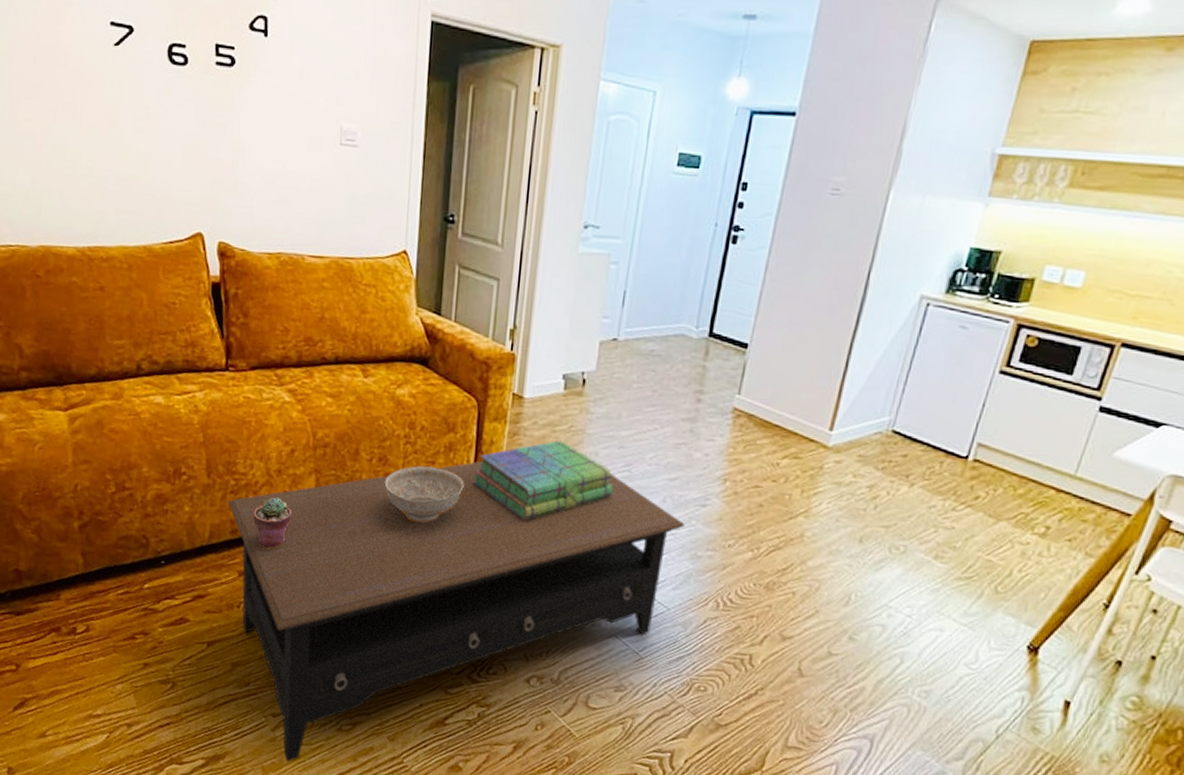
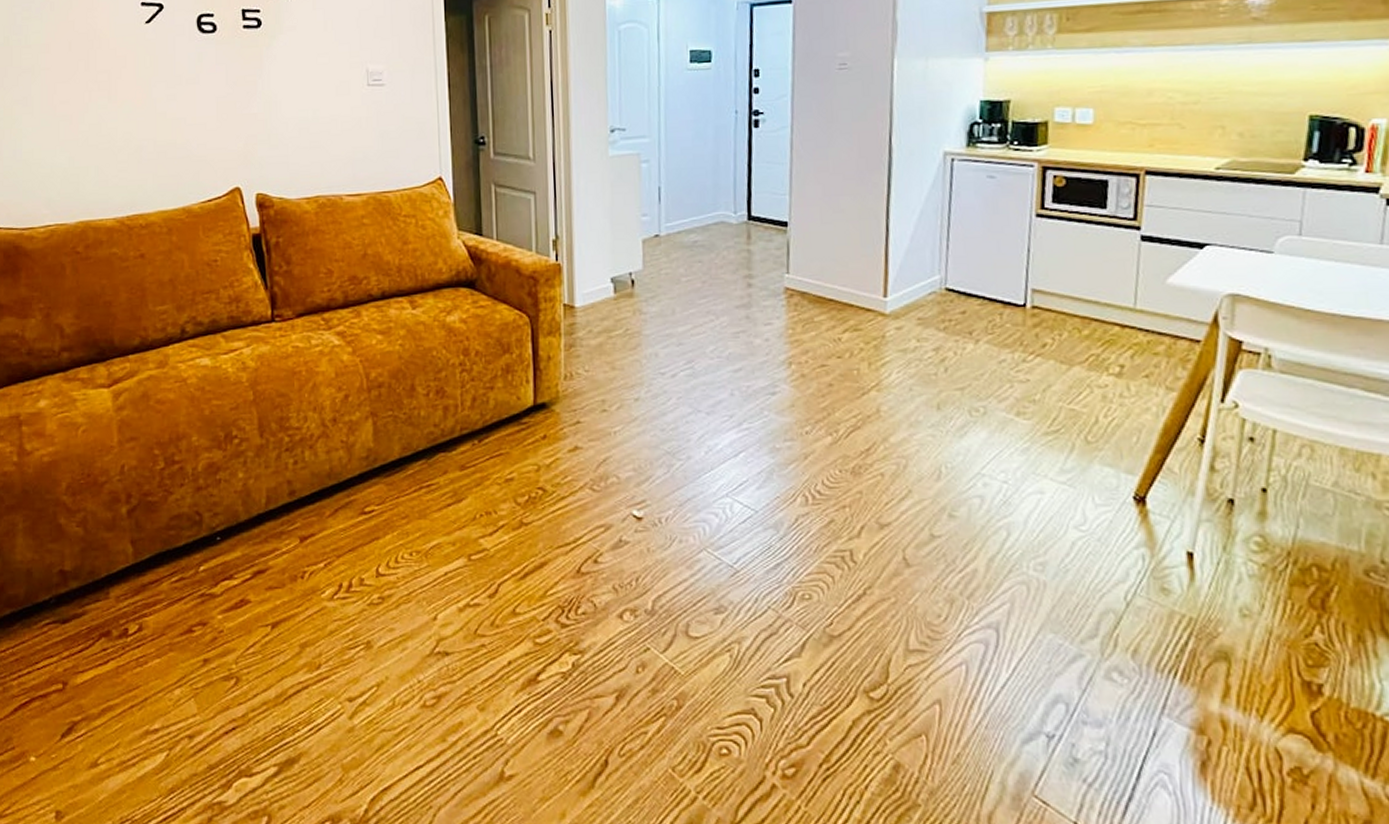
coffee table: present [227,447,685,762] -> none [283,351,757,755]
potted succulent: present [253,497,292,548] -> none [311,448,352,506]
decorative bowl: present [384,465,464,523] -> none [444,393,527,454]
stack of books: present [473,440,613,521] -> none [534,346,679,437]

